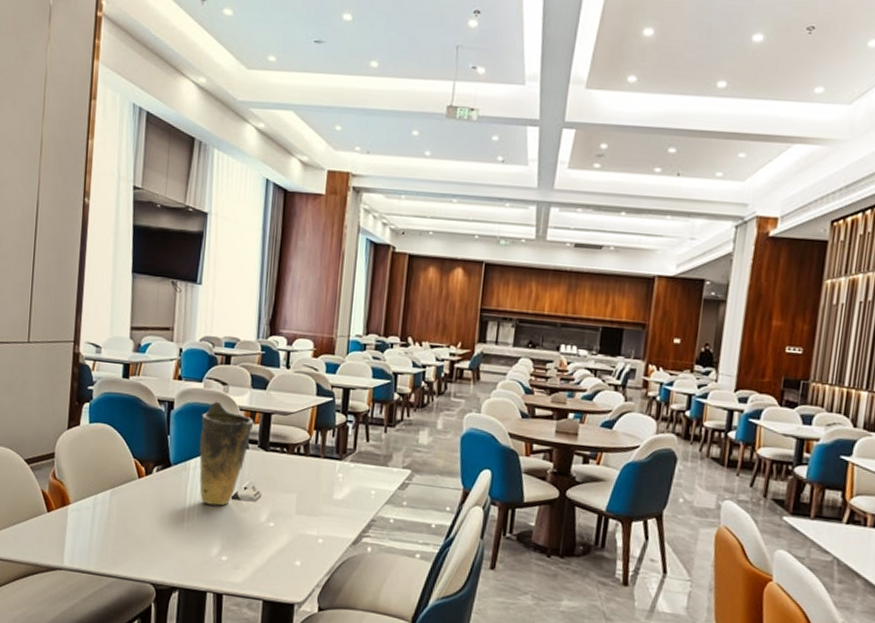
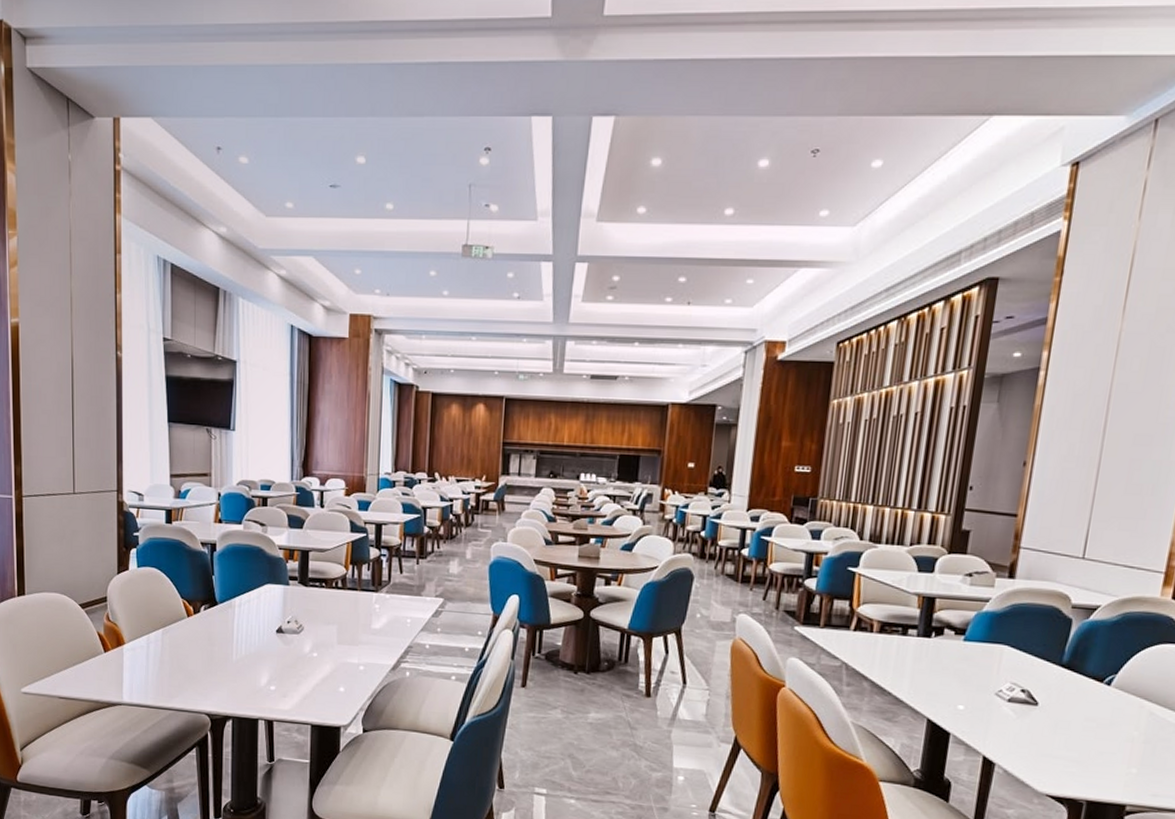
vase: present [199,401,254,506] -> none [243,541,293,640]

